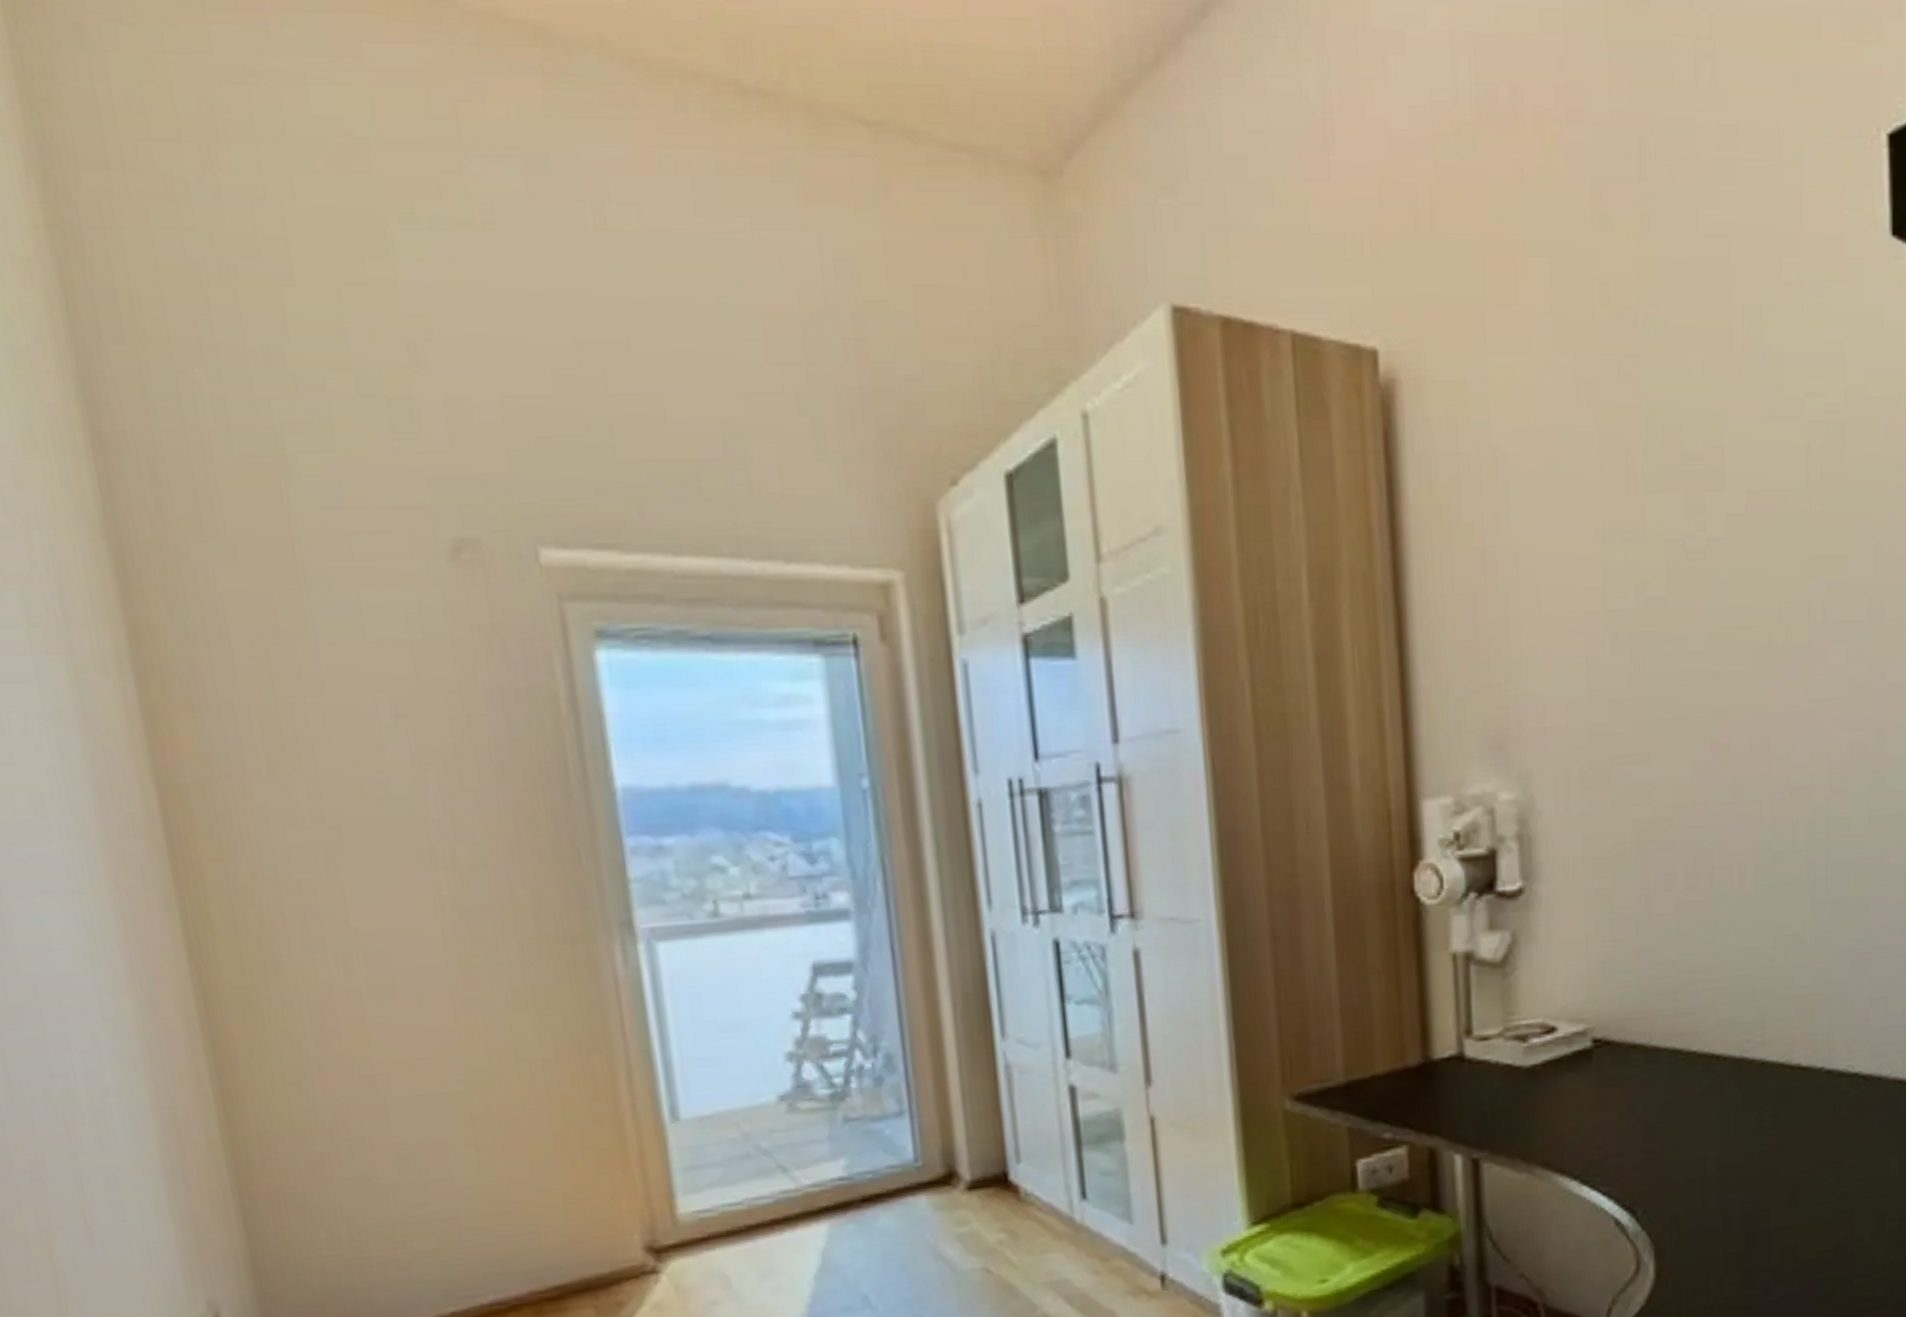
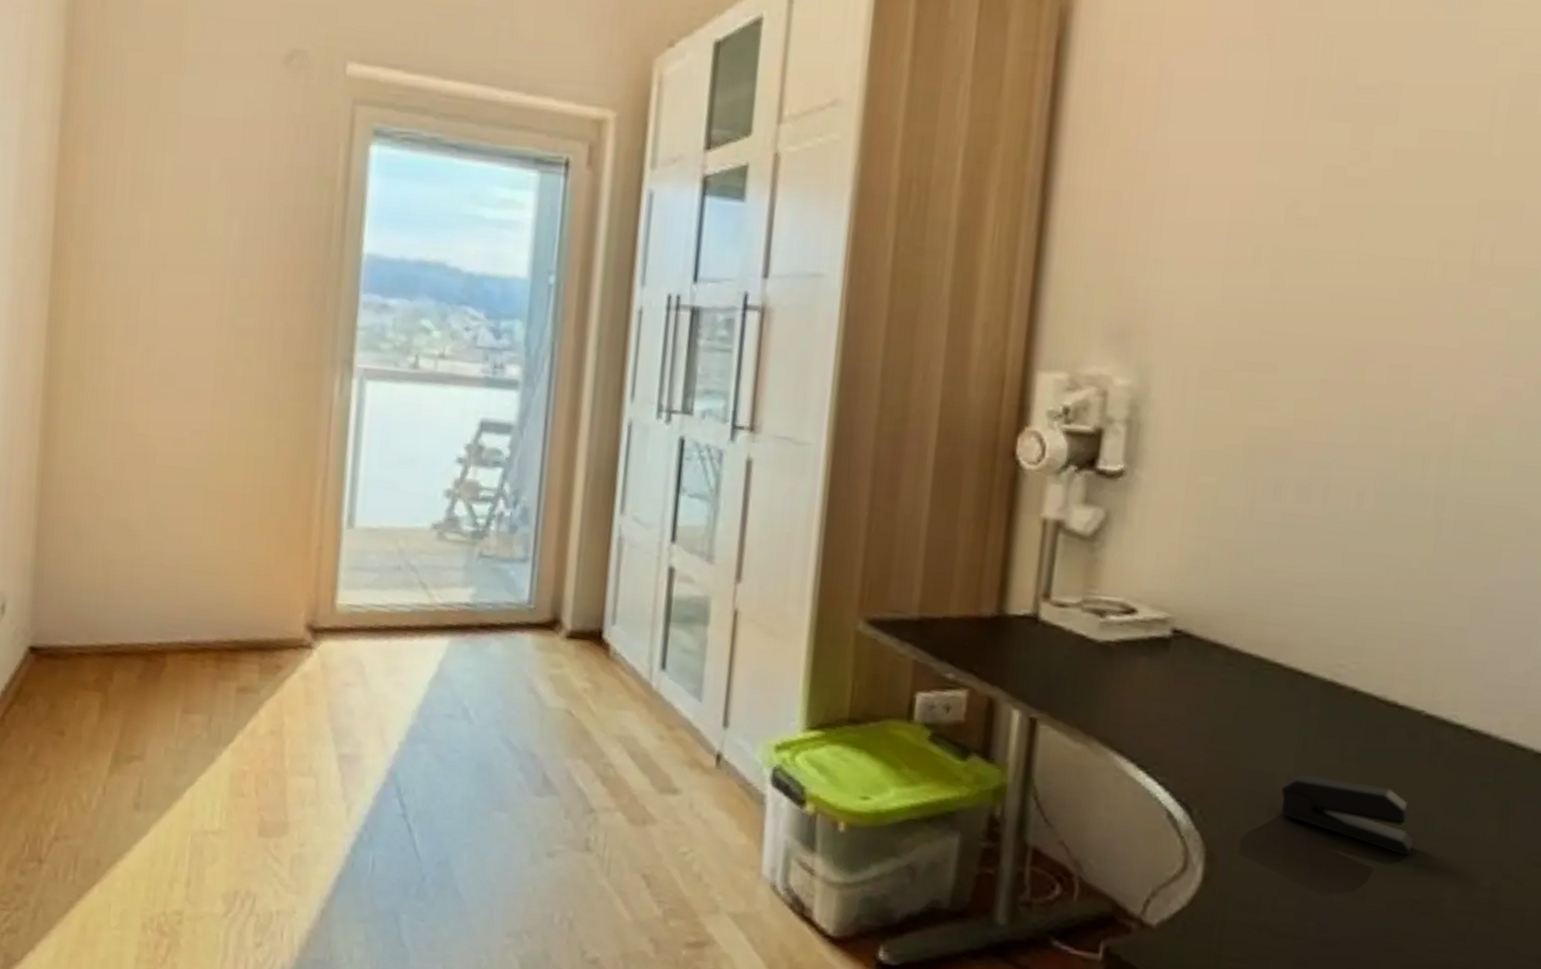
stapler: none [1712,1147,1831,1207] -> present [1281,774,1414,857]

